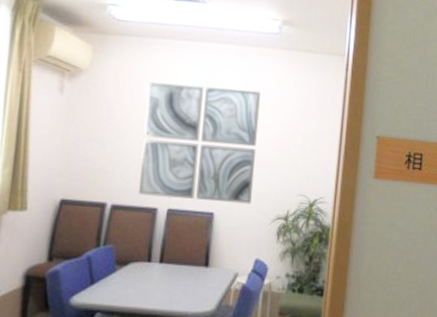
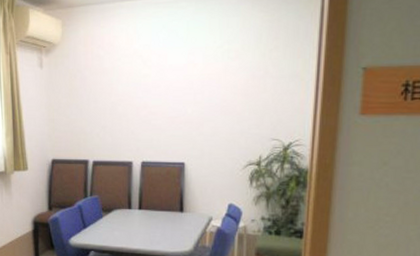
wall art: present [138,82,262,204] -> none [112,37,225,152]

